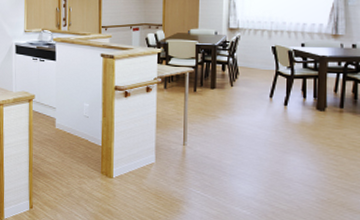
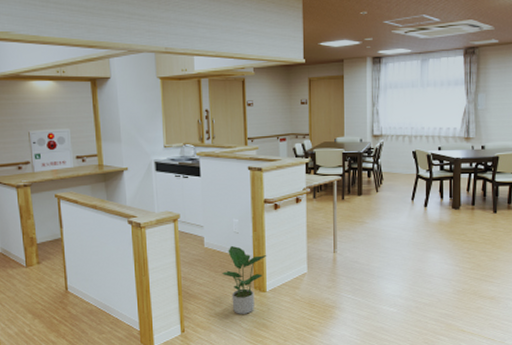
potted plant: none [71,128,115,198] -> present [222,245,267,314]

